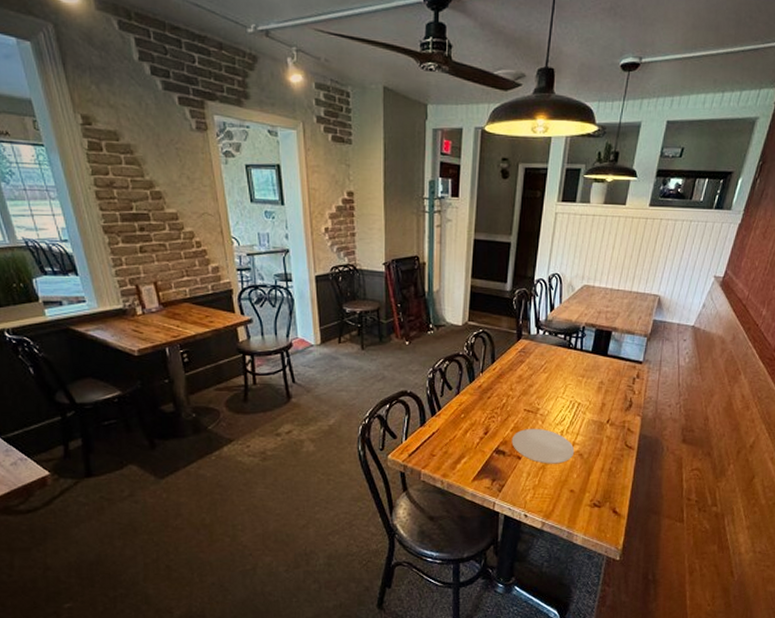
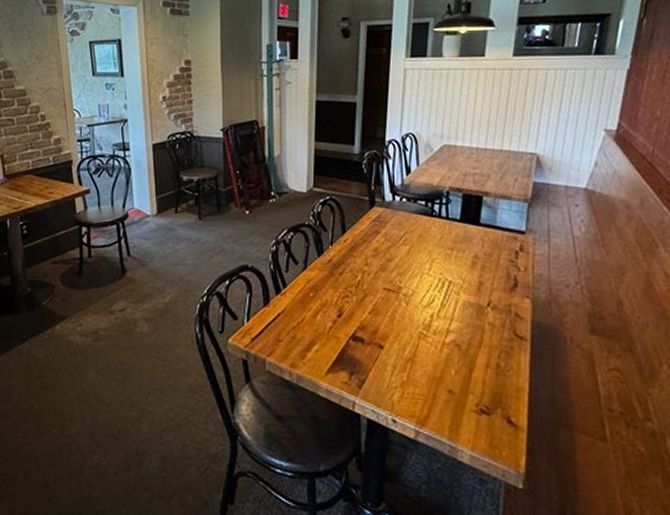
plate: present [511,428,575,464] -> none [370,310,450,356]

